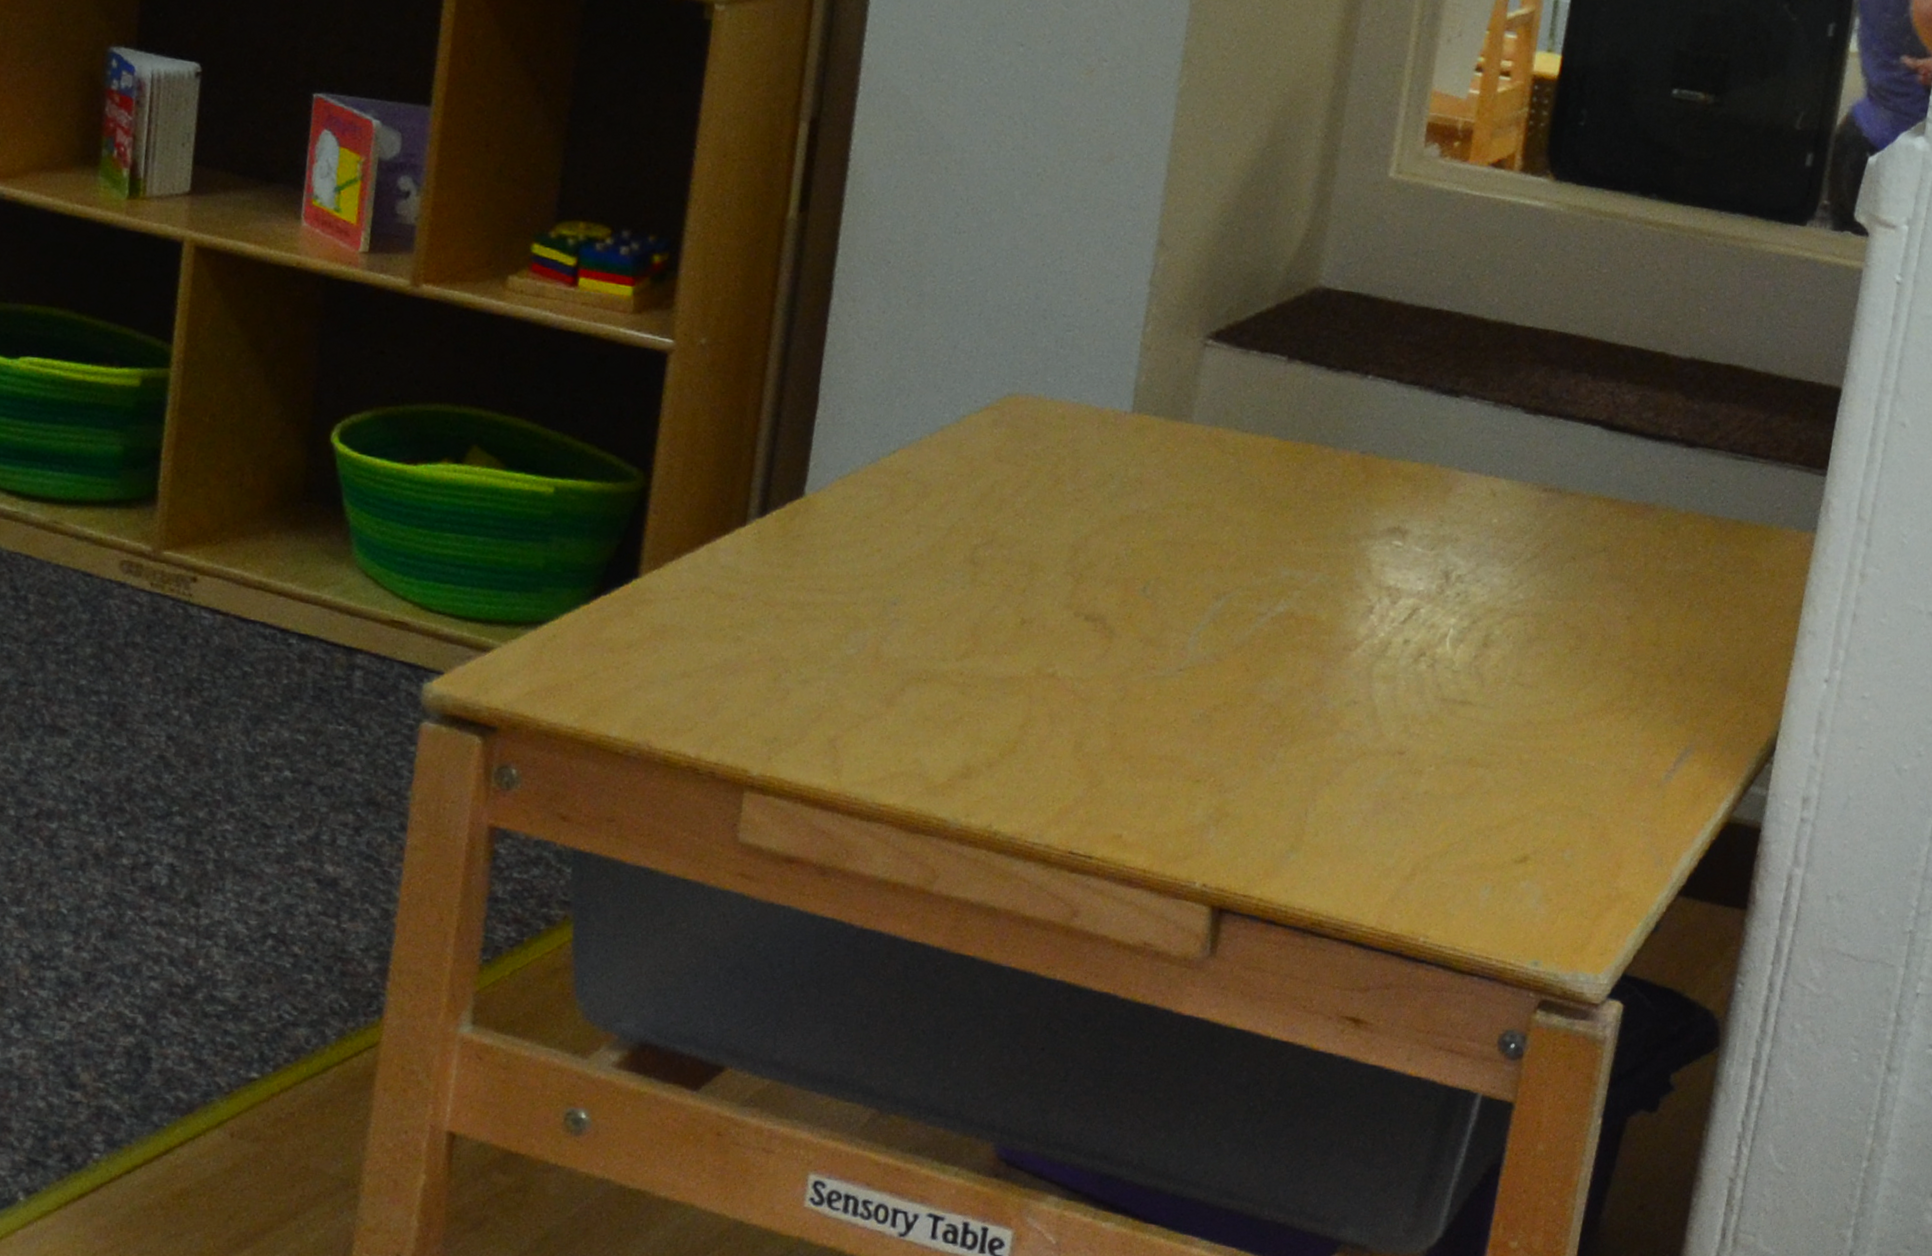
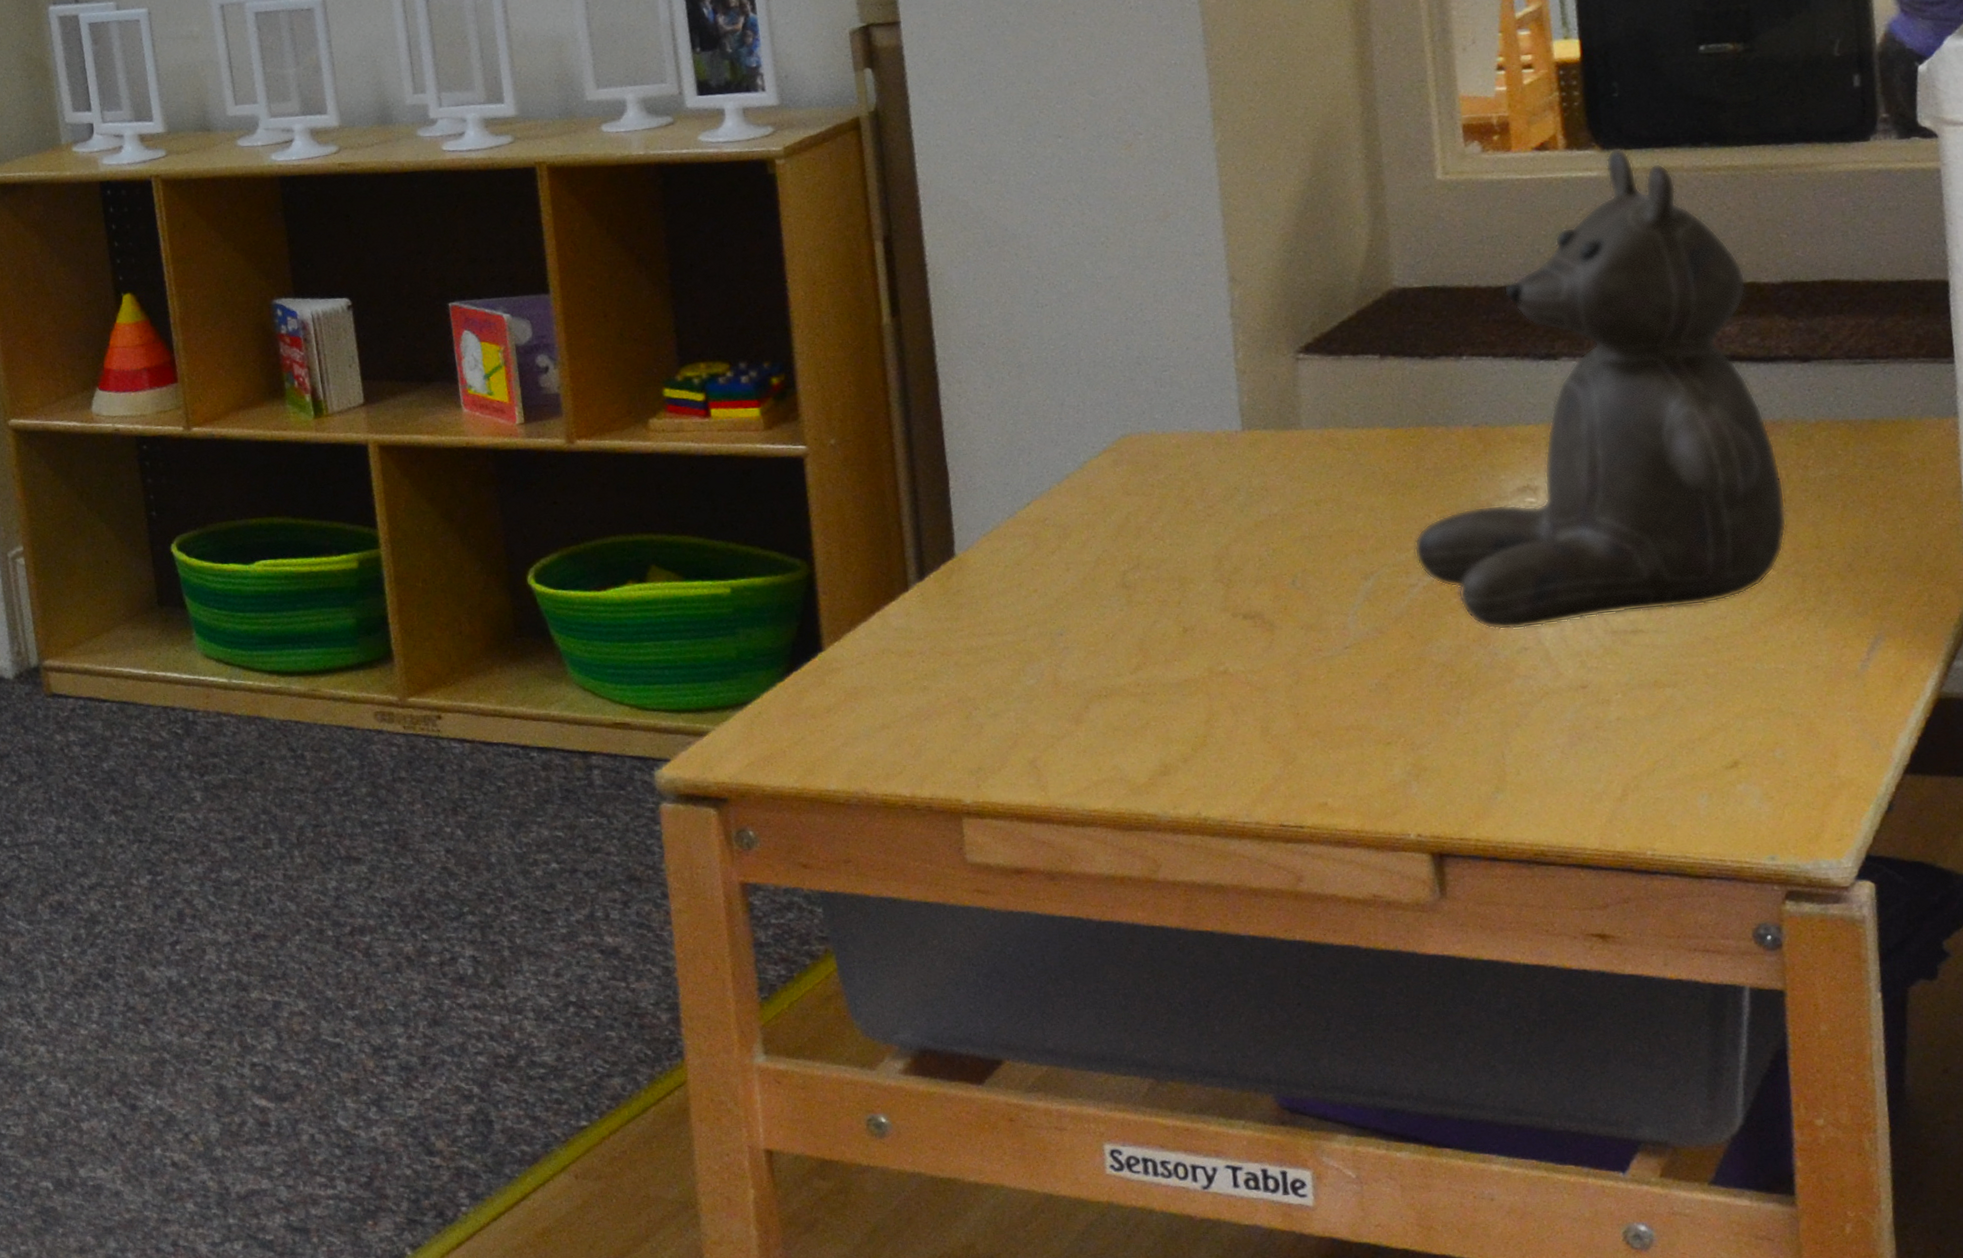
teddy bear: none [1271,180,1657,686] -> present [1414,147,1787,630]

